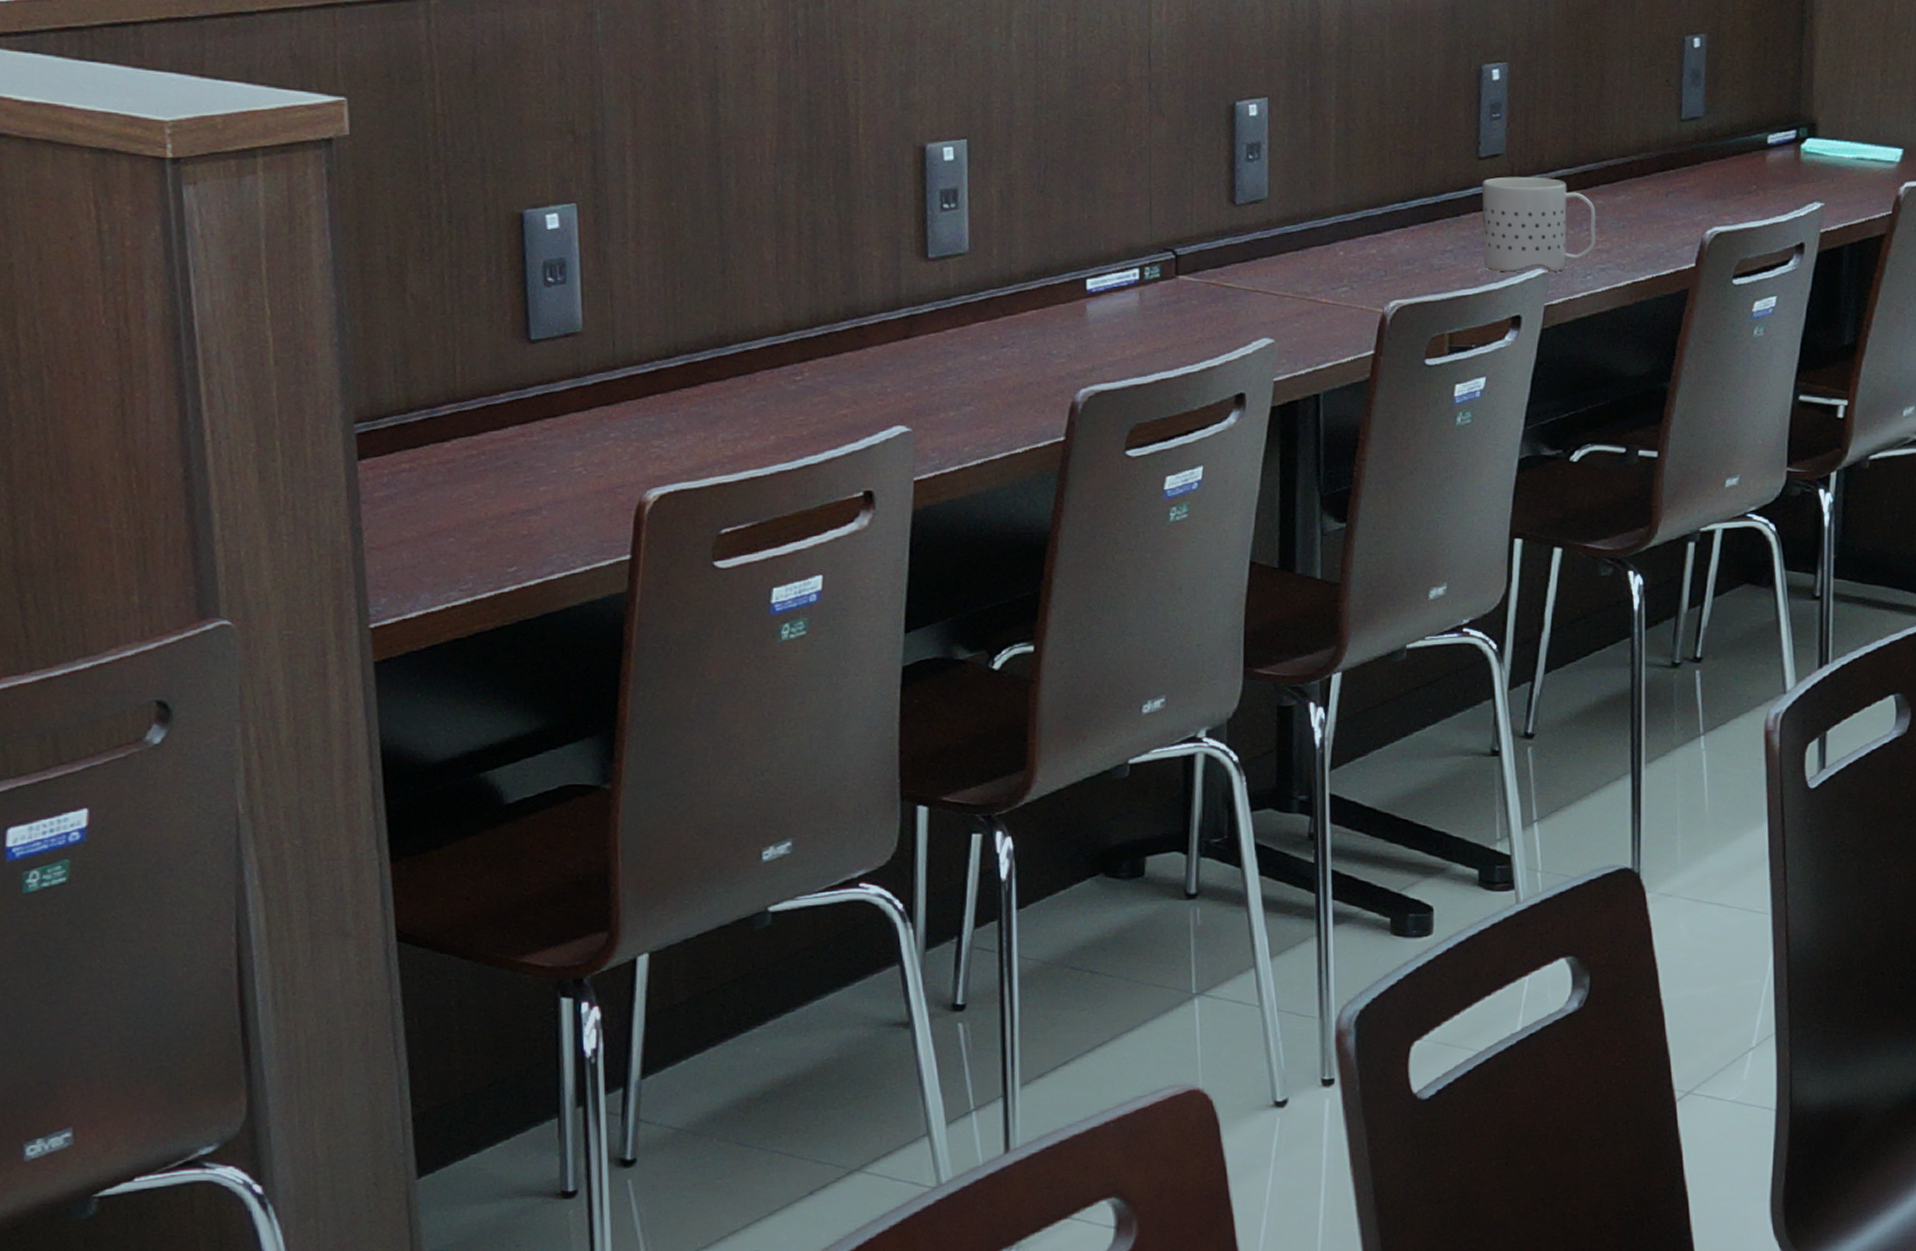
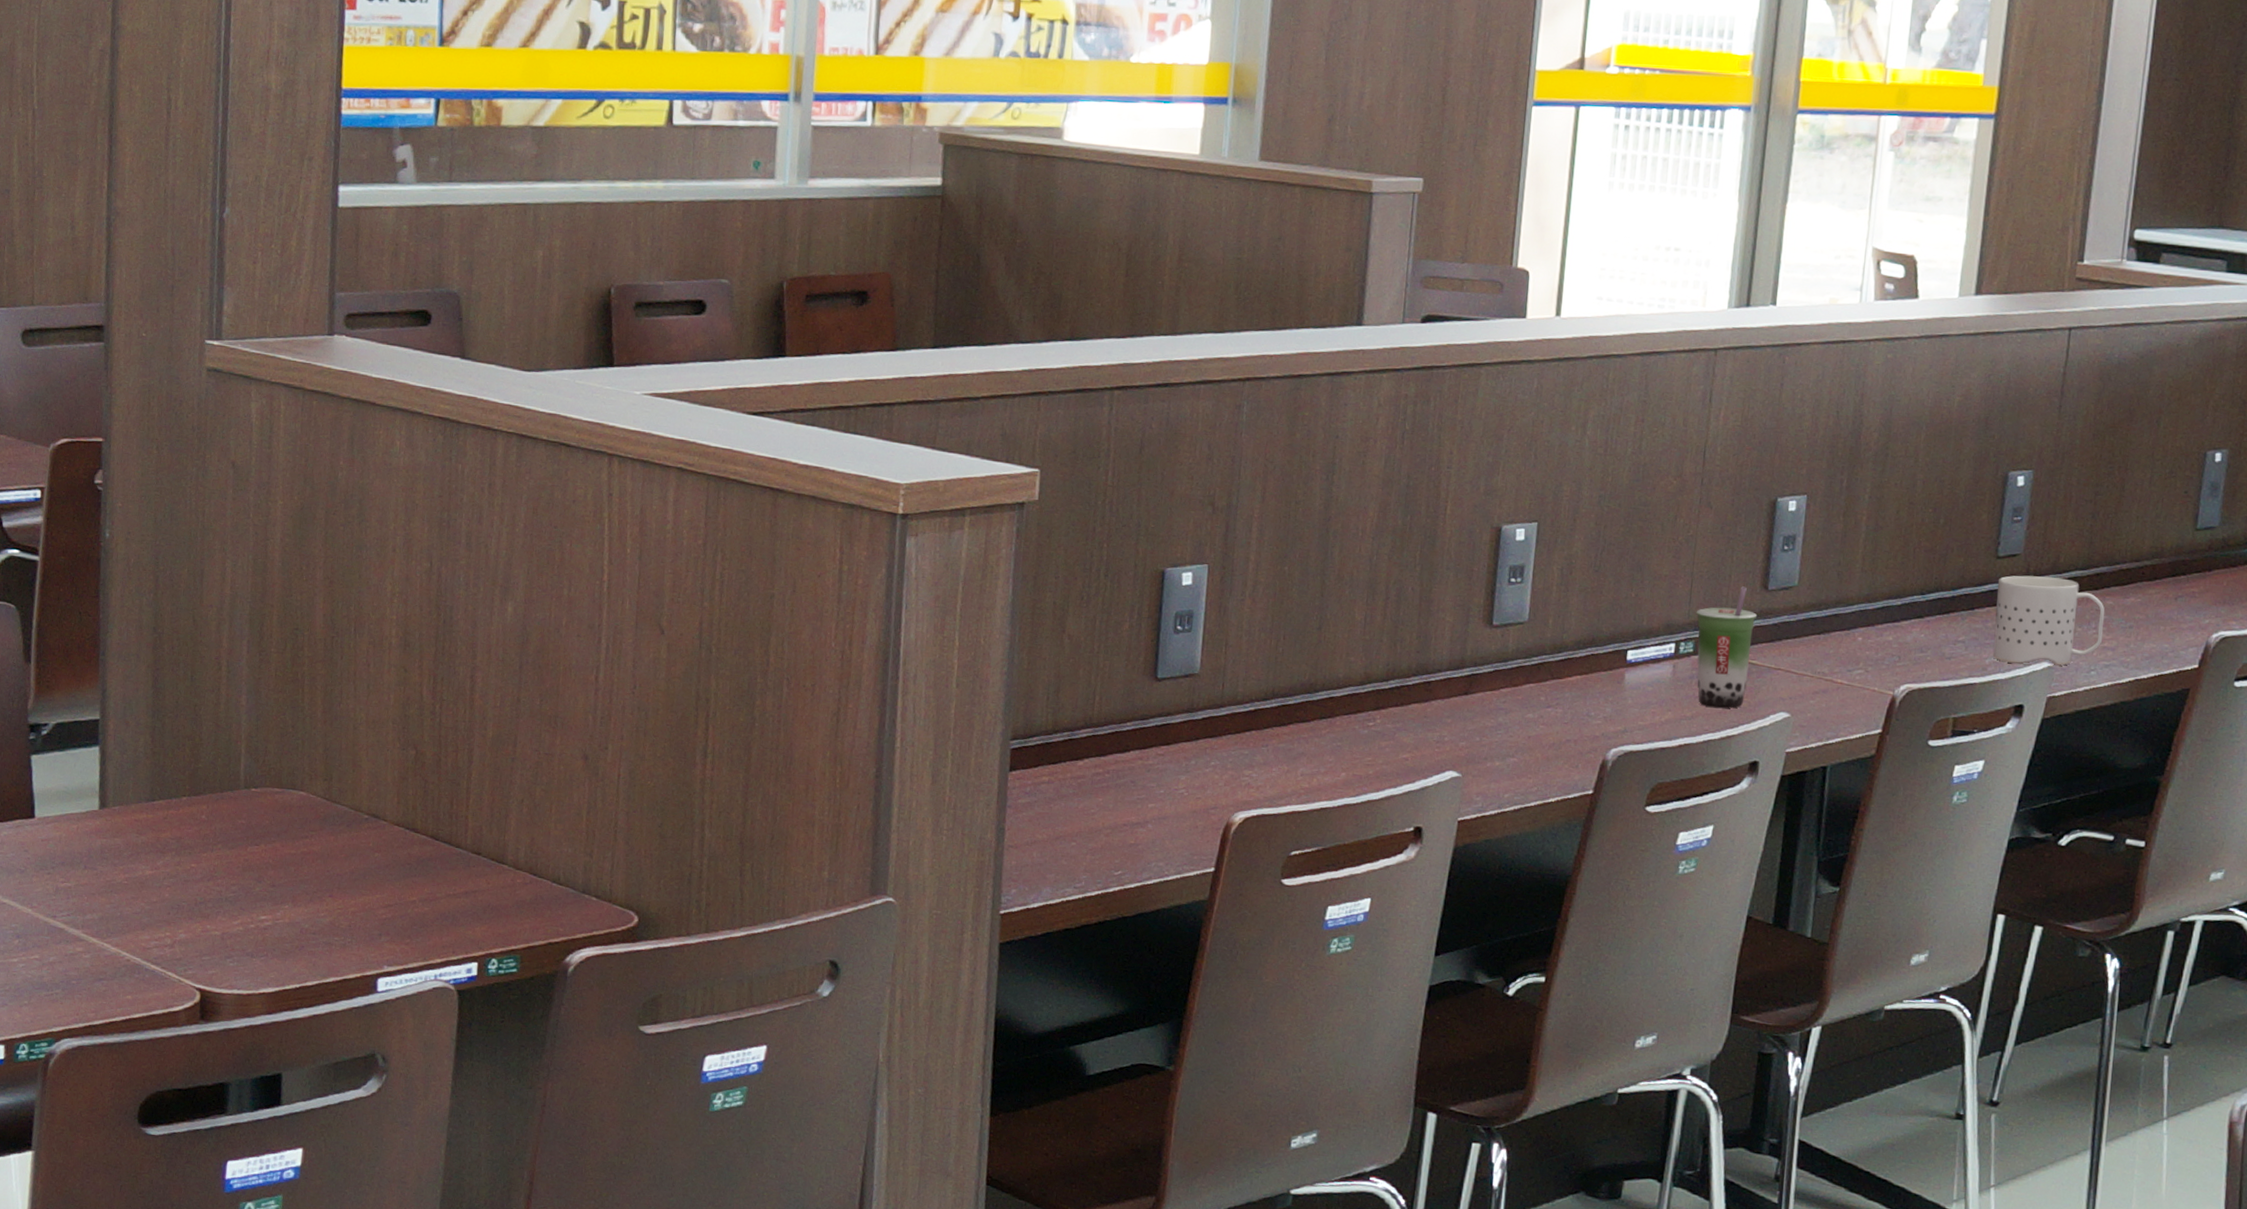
beverage cup: none [1158,202,1227,337] -> present [1696,586,1758,709]

